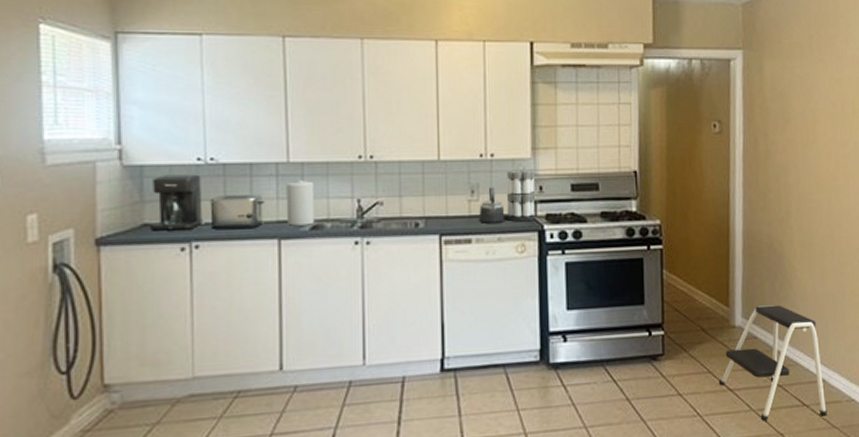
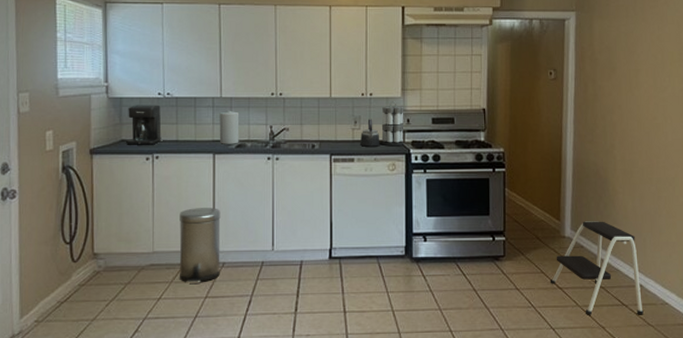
toaster: present [210,194,266,230] -> none [166,120,205,146]
pedal bin: none [231,312,291,418] -> present [179,208,221,283]

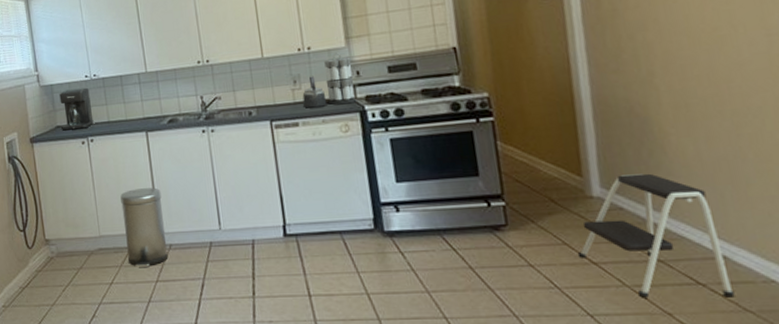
paper towel holder: present [219,110,240,144] -> none [147,84,171,121]

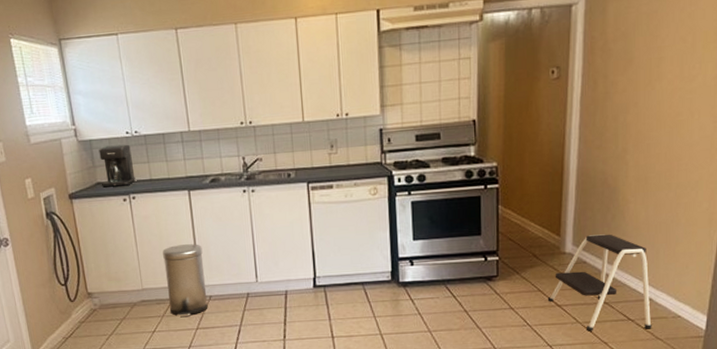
kettle: present [302,76,327,109] -> none [338,141,360,172]
spice rack: present [324,52,356,105] -> none [360,120,385,170]

